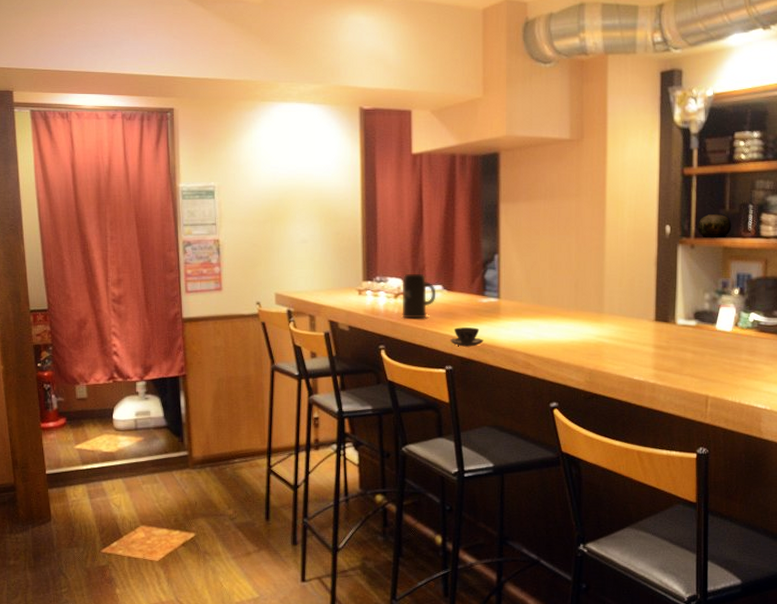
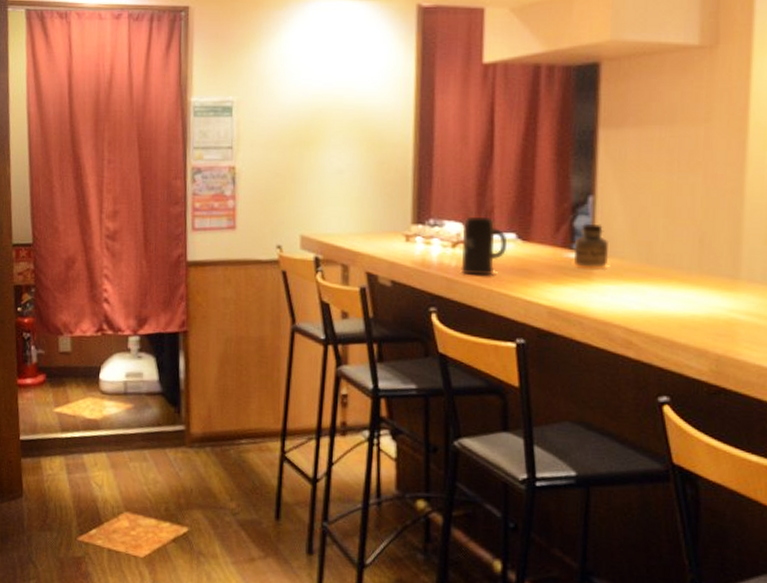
teacup: present [449,327,484,347] -> none [522,289,569,316]
jar: none [486,275,511,310] -> present [574,223,610,269]

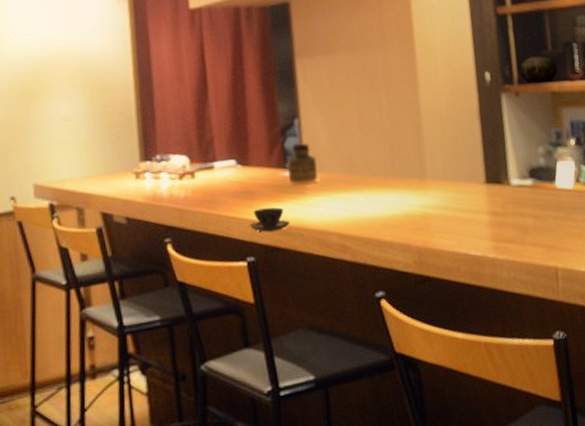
beer mug: present [460,217,508,275] -> none [187,148,229,203]
teacup: none [522,289,569,316] -> present [249,207,290,233]

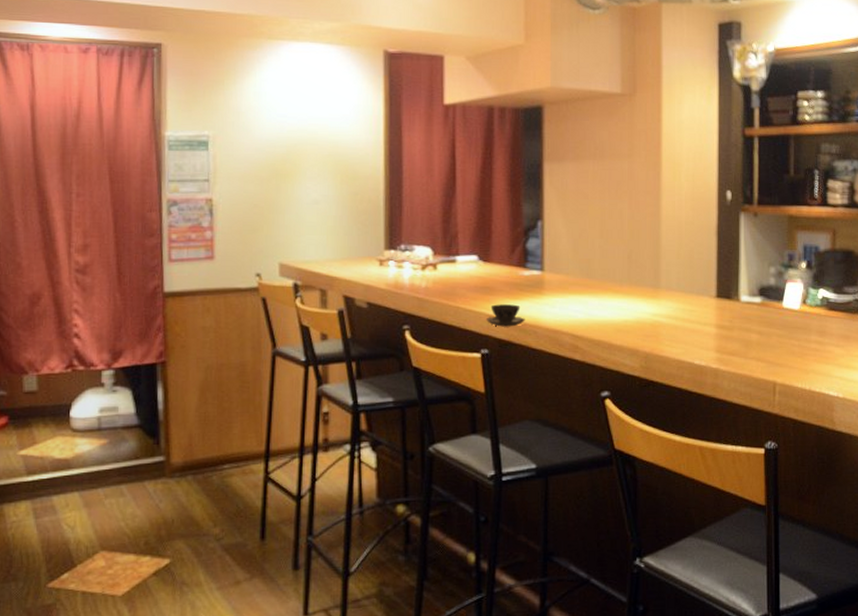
jar: present [288,143,319,185] -> none [528,244,557,284]
ceramic pot: present [520,55,557,83] -> none [761,179,797,205]

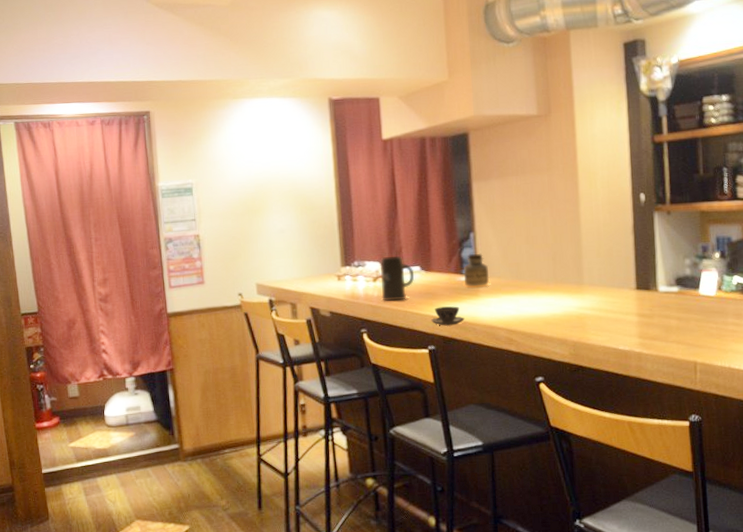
beer mug: none [430,242,471,294] -> present [380,256,415,301]
jar: none [528,244,557,284] -> present [464,253,490,288]

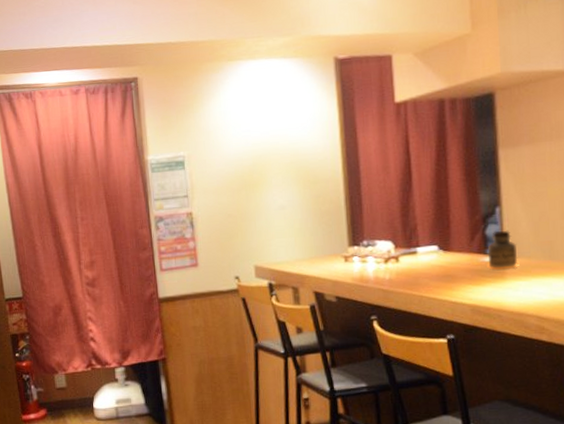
beer mug: present [380,256,415,301] -> none [392,234,432,285]
teacup: present [430,306,465,326] -> none [449,290,489,313]

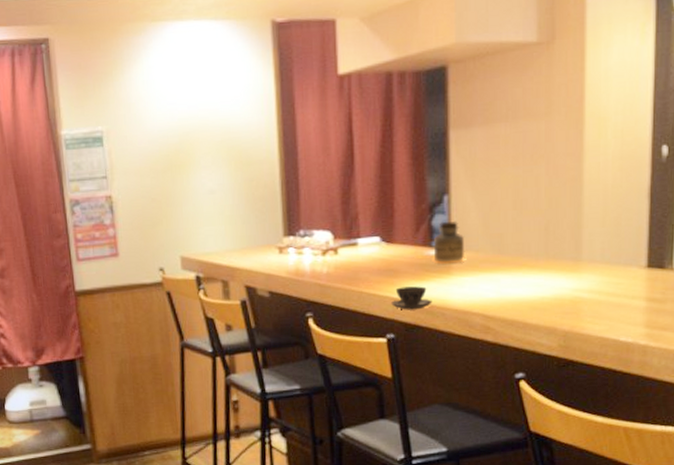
teacup: none [449,290,489,313] -> present [390,286,432,310]

